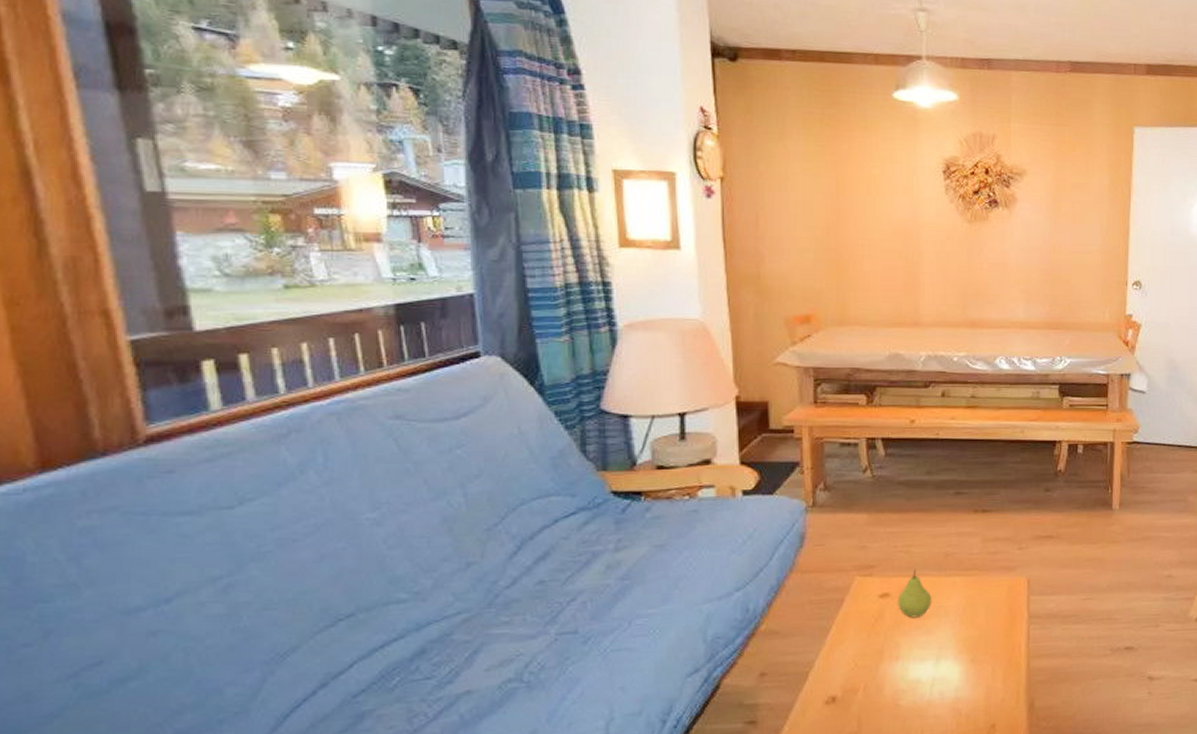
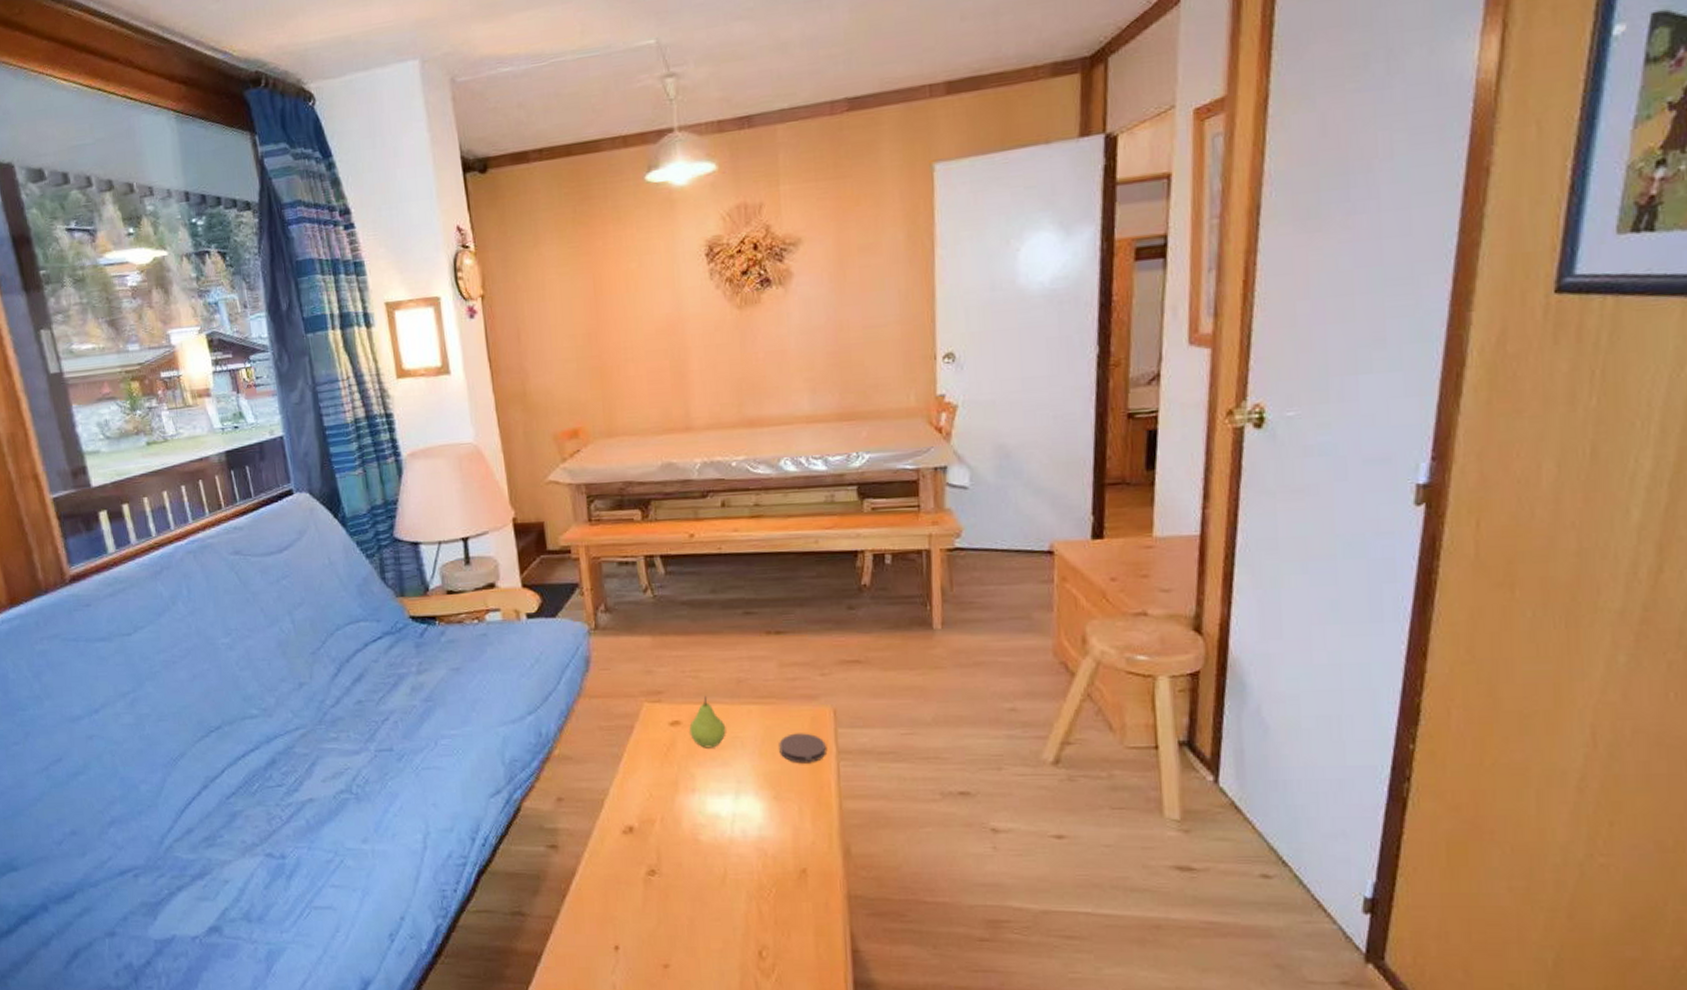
coaster: none [978,601,1019,629] -> present [779,733,826,764]

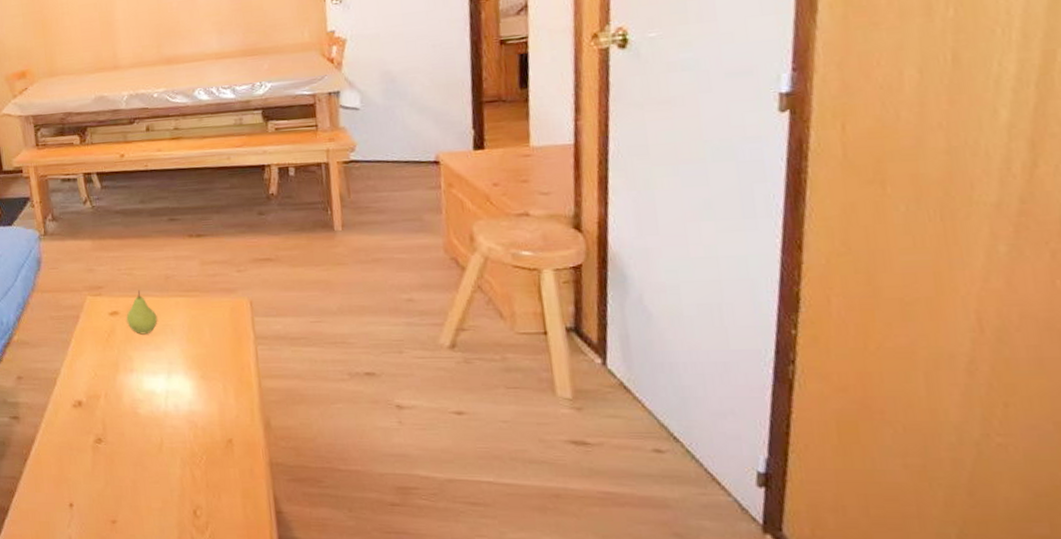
coaster: present [779,733,826,764] -> none [203,321,245,348]

